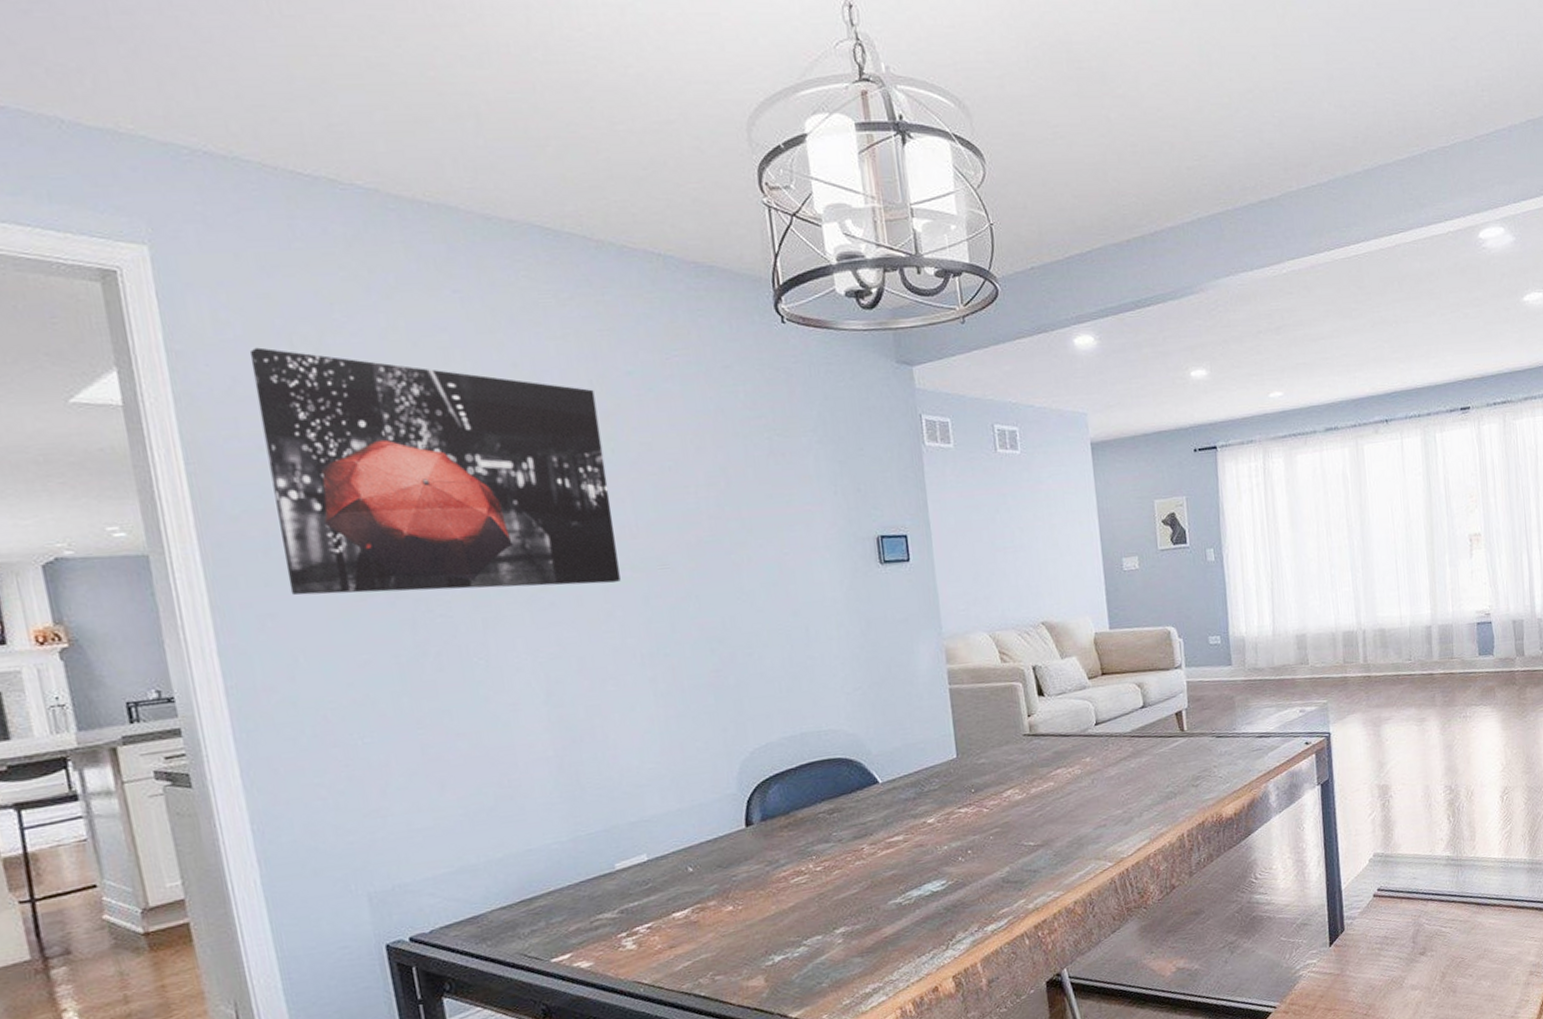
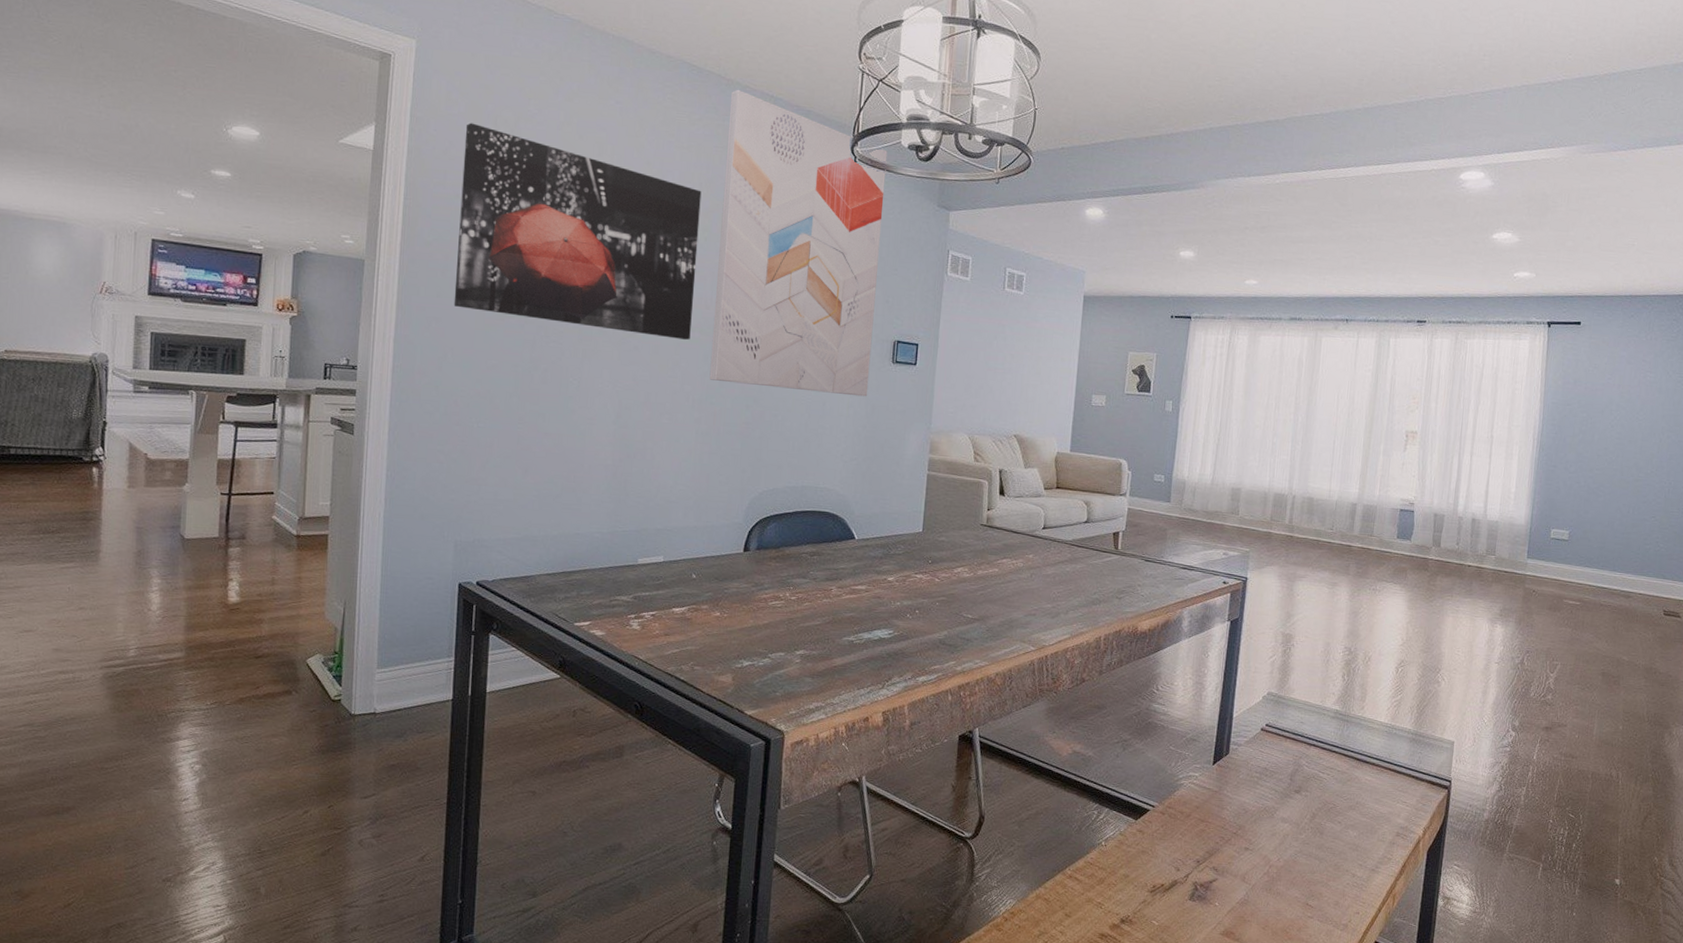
wall art: none [605,251,859,627] -> present [709,89,888,397]

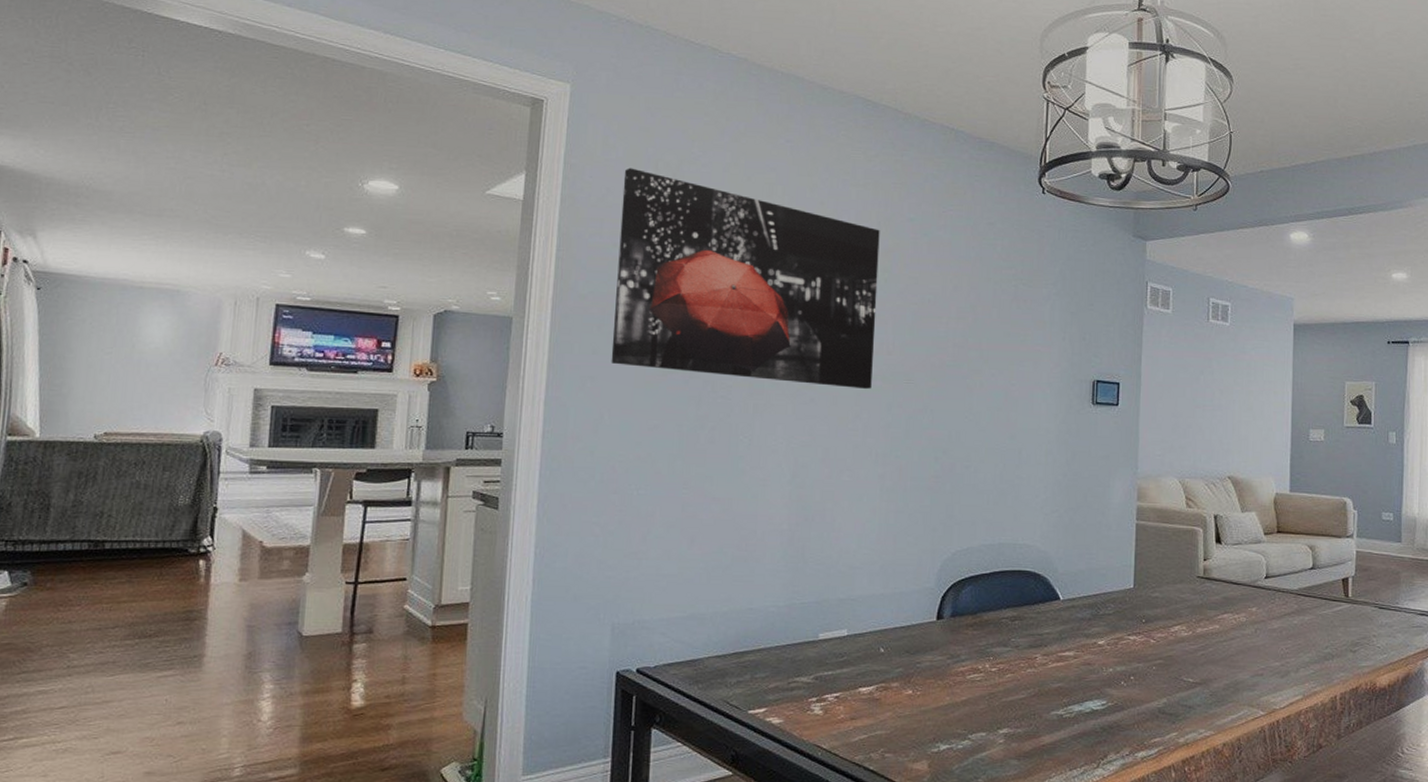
wall art: present [709,89,888,397] -> none [893,123,1077,442]

